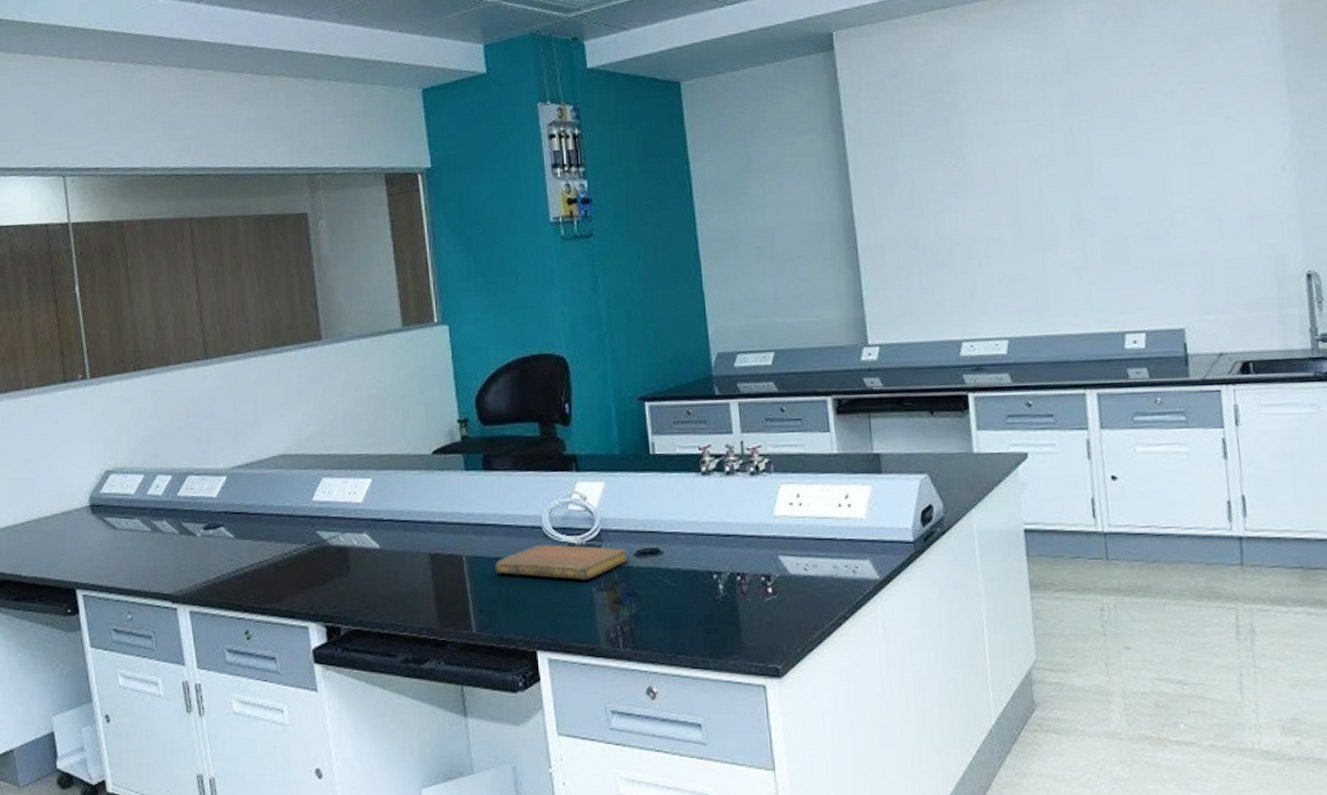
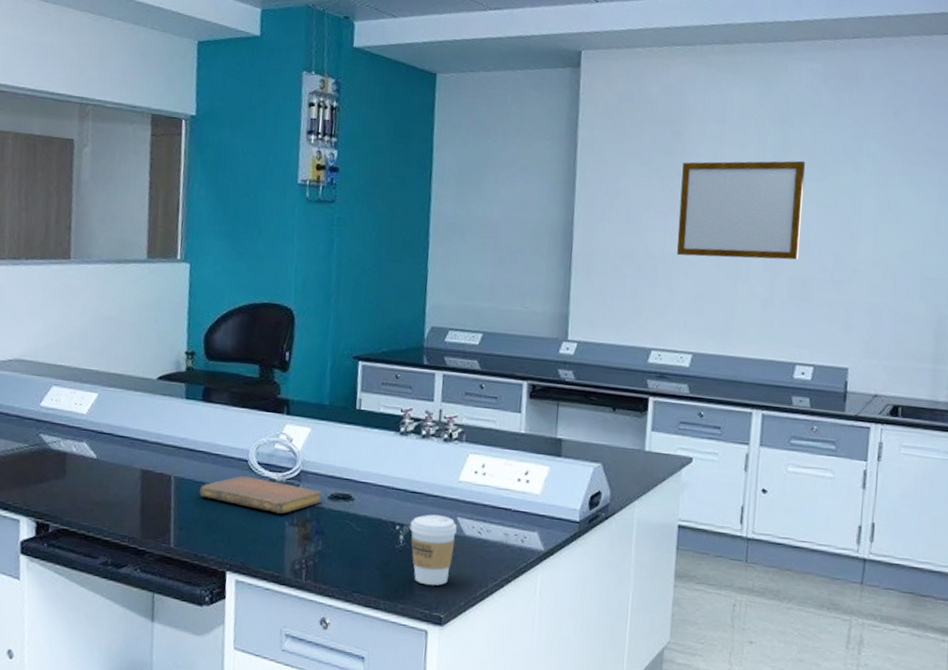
coffee cup: none [728,556,781,636] -> present [410,514,457,586]
writing board: none [963,111,1109,235] -> present [676,160,806,260]

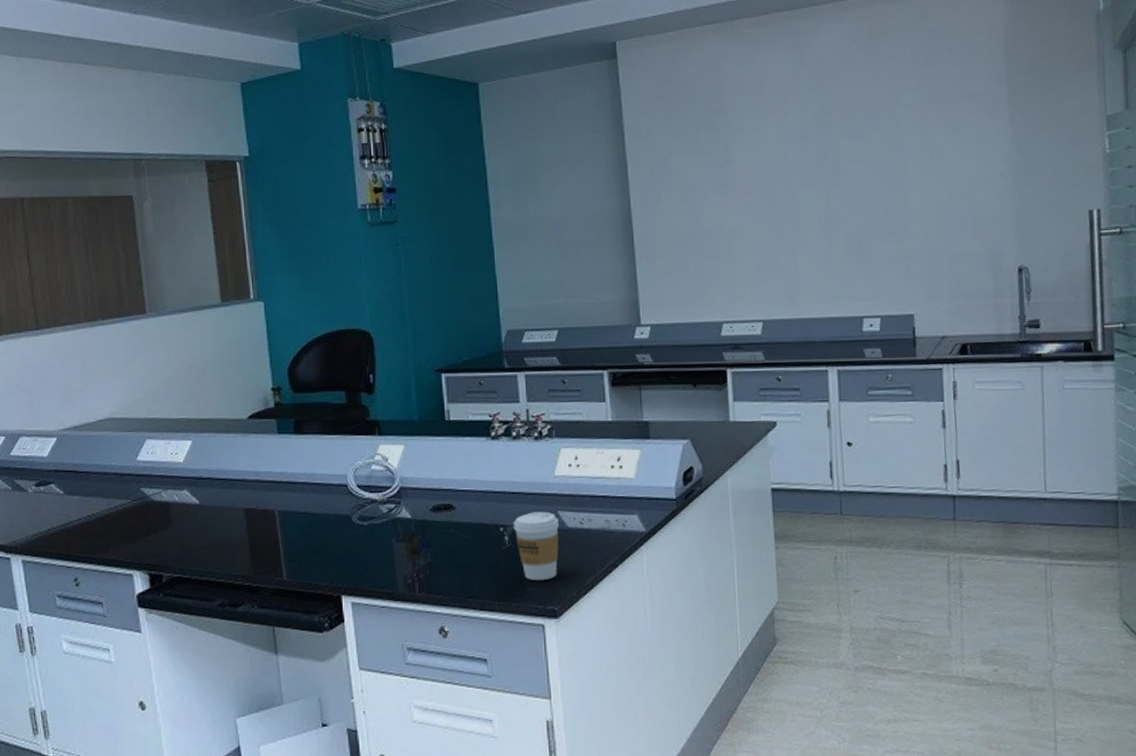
notebook: present [199,476,322,514] -> none [304,501,424,532]
writing board: present [676,160,806,260] -> none [729,120,853,228]

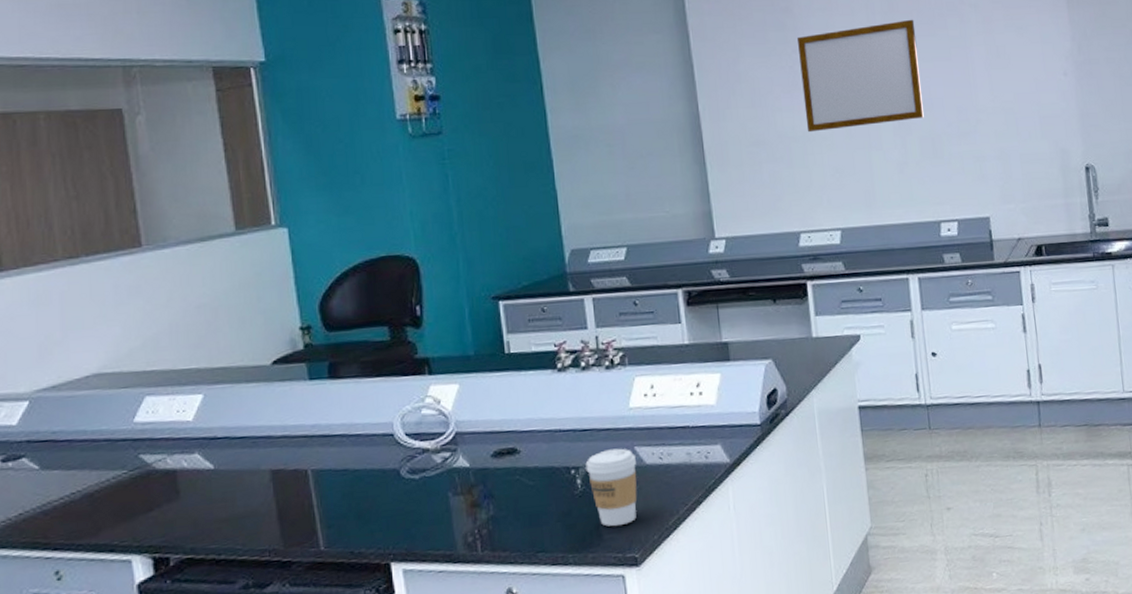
writing board: none [729,120,853,228] -> present [797,19,925,133]

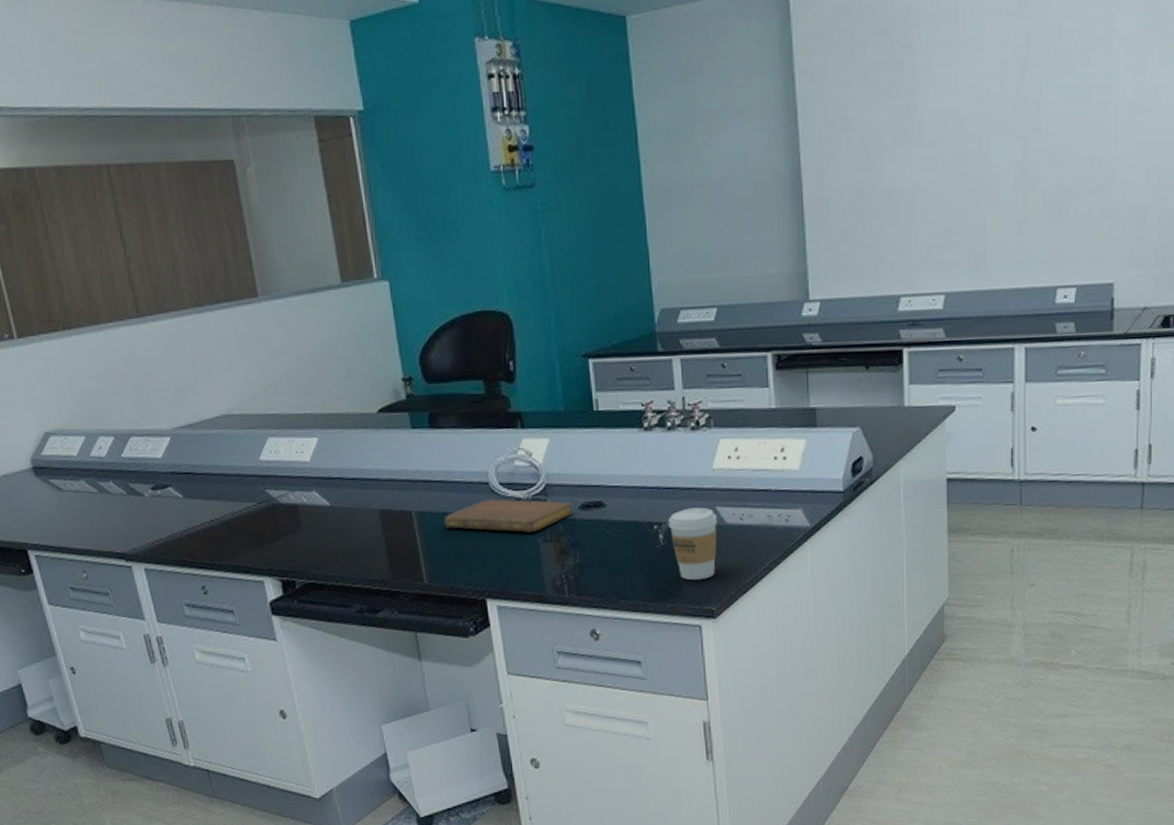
notebook: none [344,450,485,486] -> present [444,499,572,532]
writing board: present [797,19,925,133] -> none [915,54,1052,187]

